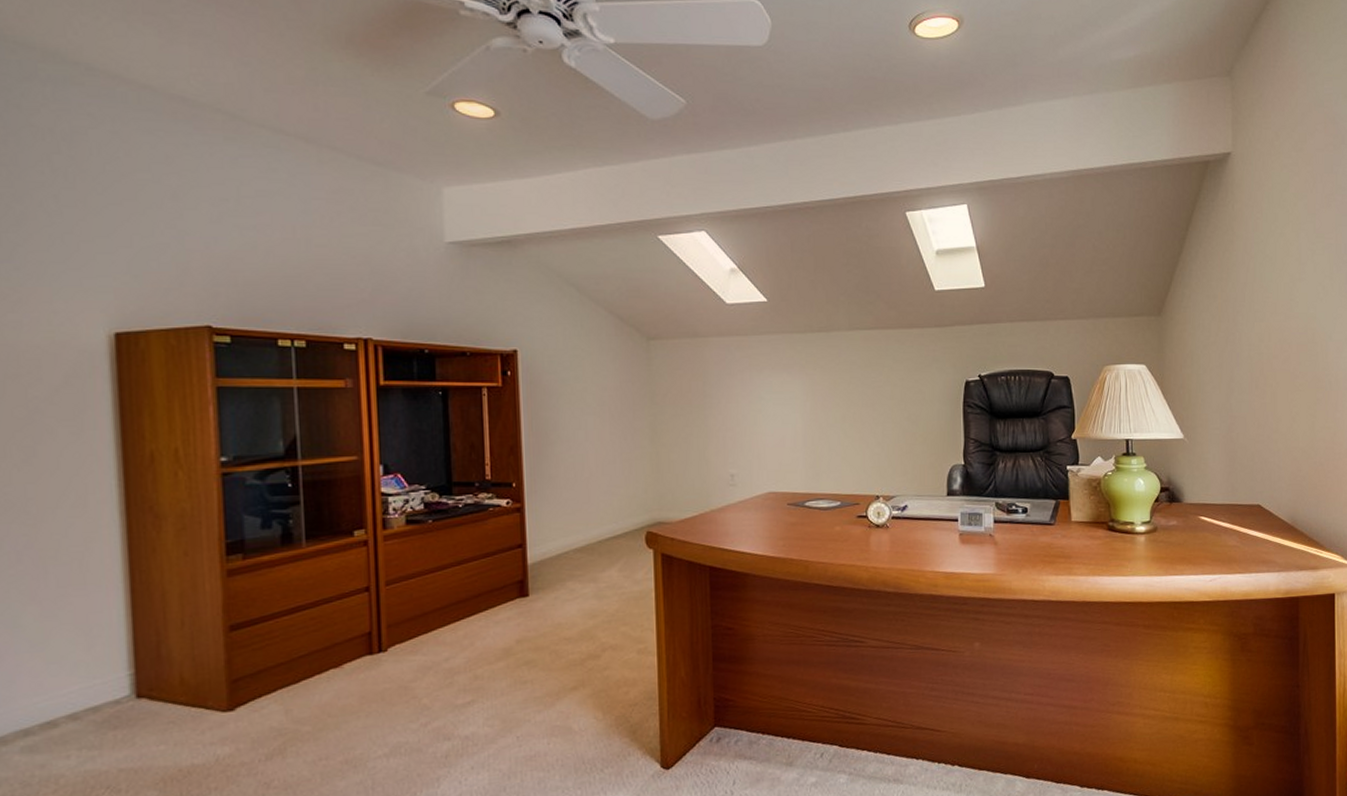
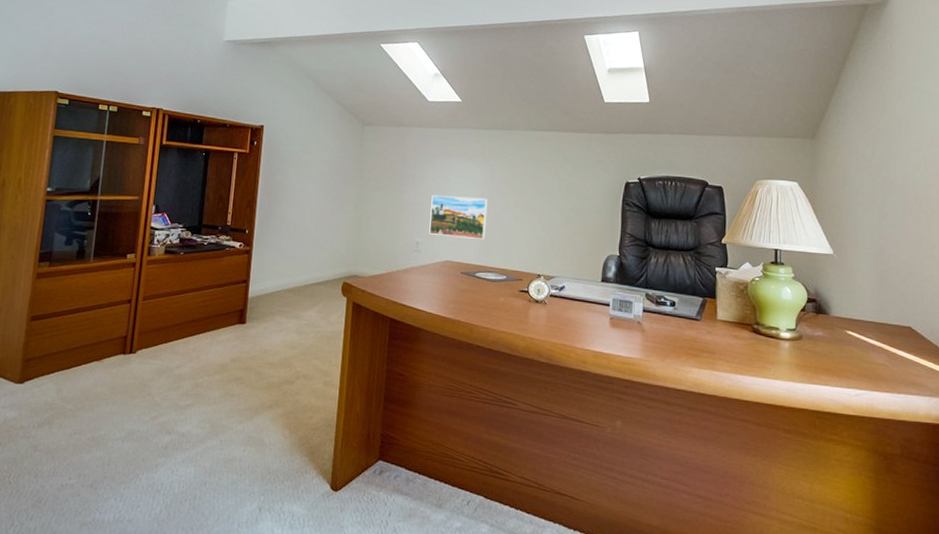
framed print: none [743,415,812,464] -> present [429,195,488,240]

